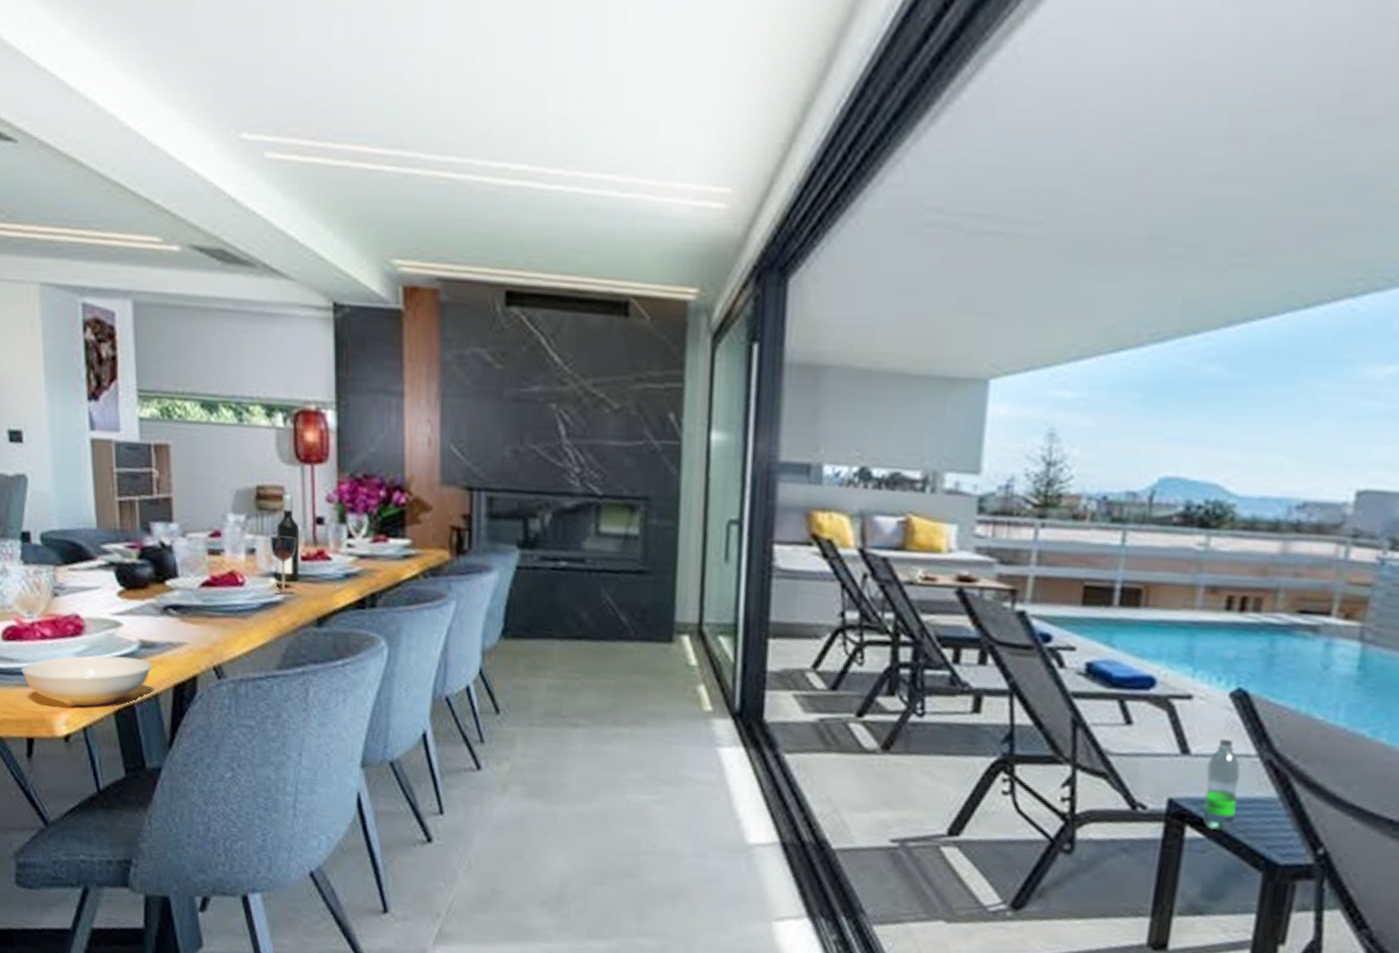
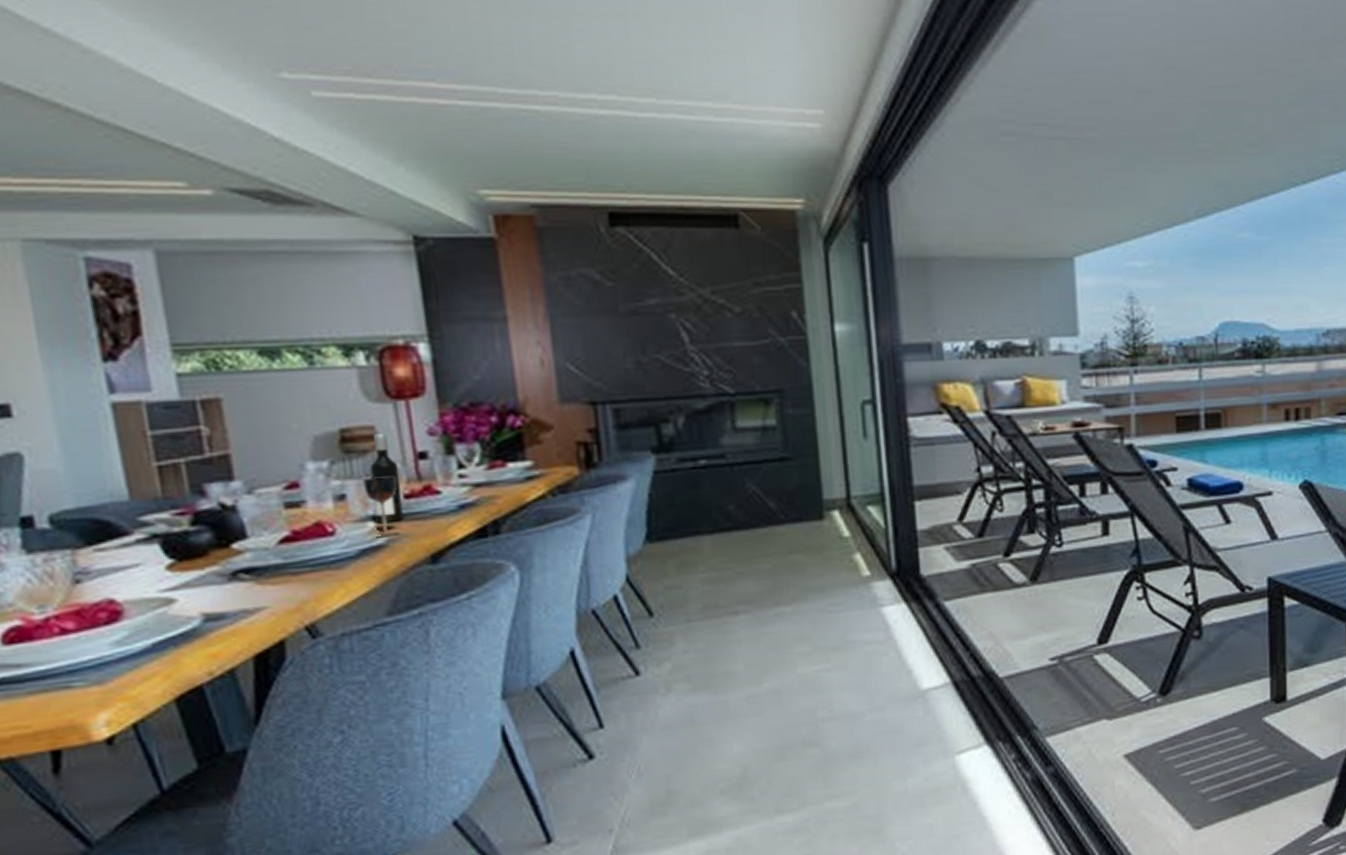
bowl: present [21,655,152,706] -> none [34,633,223,703]
bottle: present [1202,738,1240,832] -> none [1292,521,1319,597]

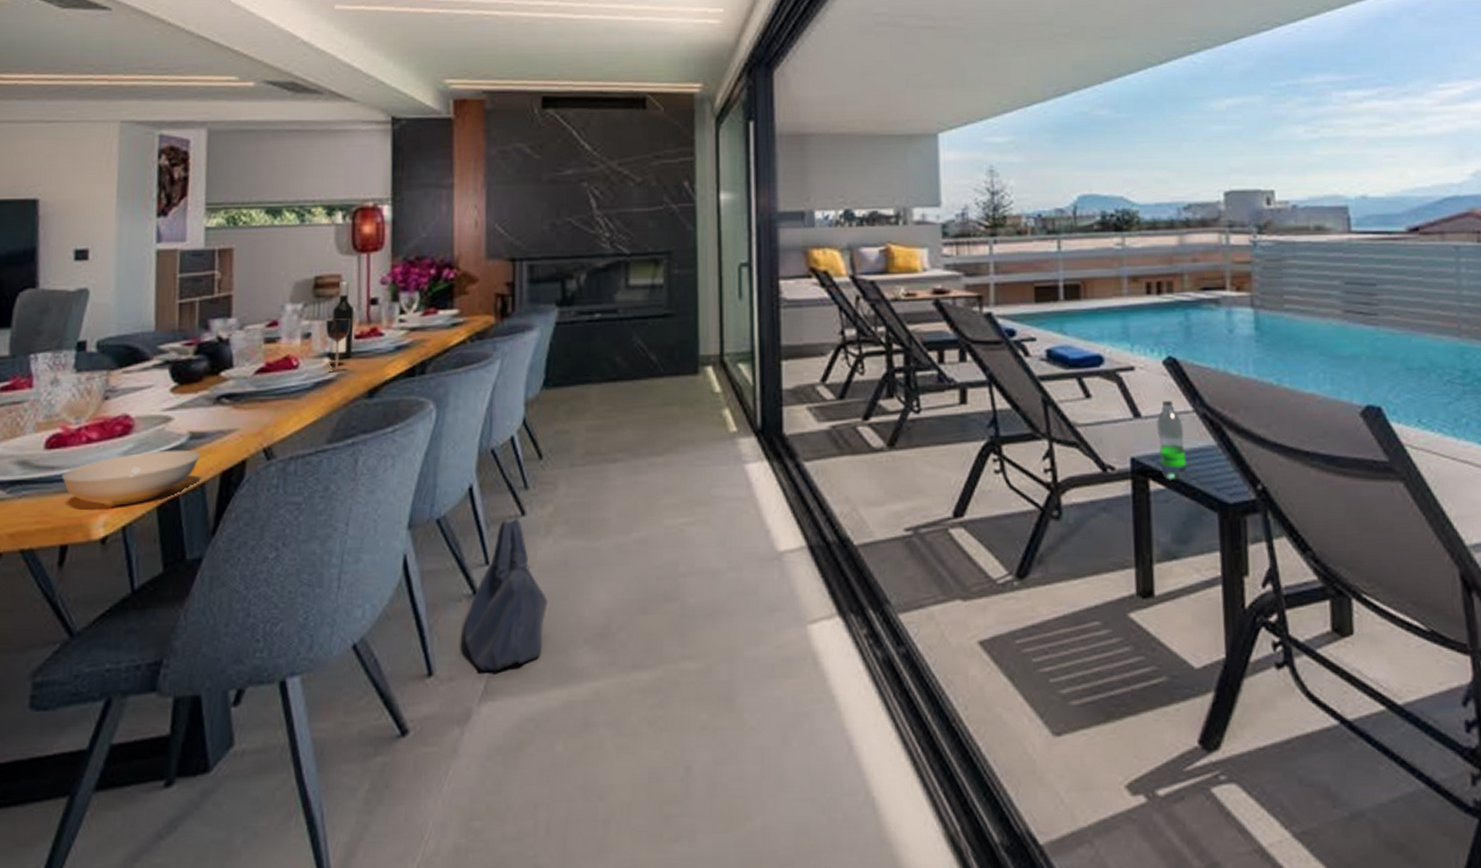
bowl: none [34,633,223,703] -> present [62,449,201,506]
handbag: none [583,679,676,832] -> present [464,518,548,672]
bottle: none [1292,521,1319,597] -> present [1157,400,1187,481]

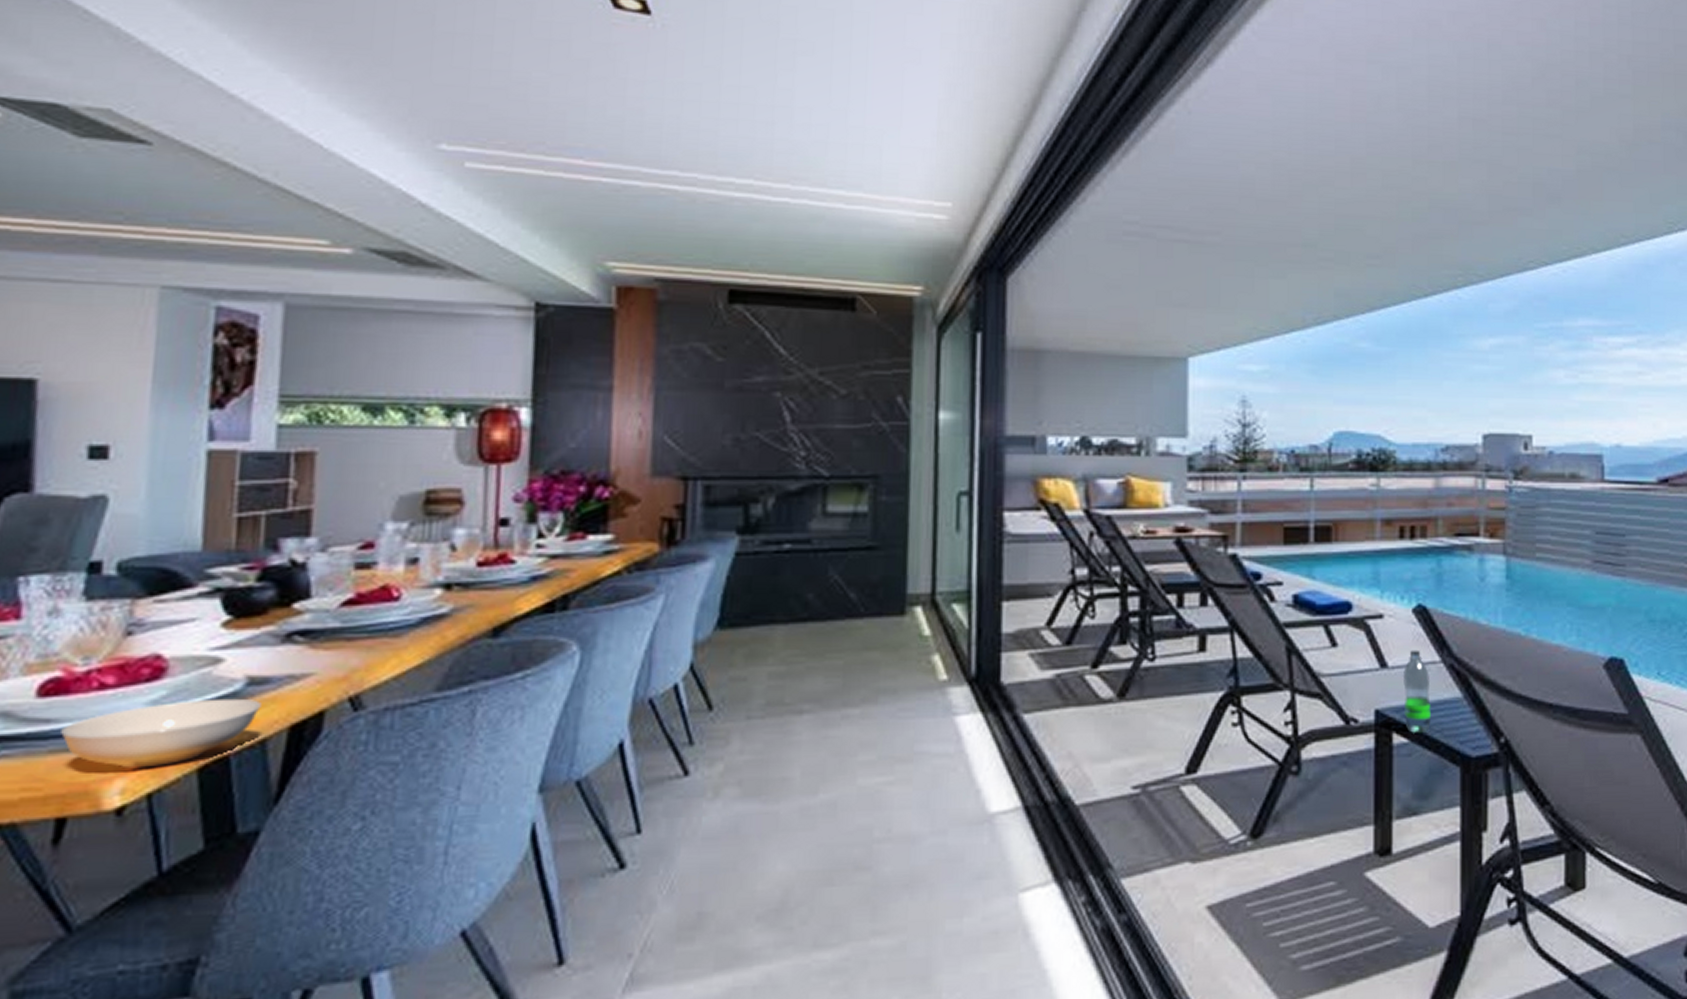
wineglass: present [325,318,352,373] -> none [437,542,474,606]
bottle: present [330,281,355,359] -> none [444,497,478,590]
handbag: present [464,518,548,672] -> none [606,779,713,957]

